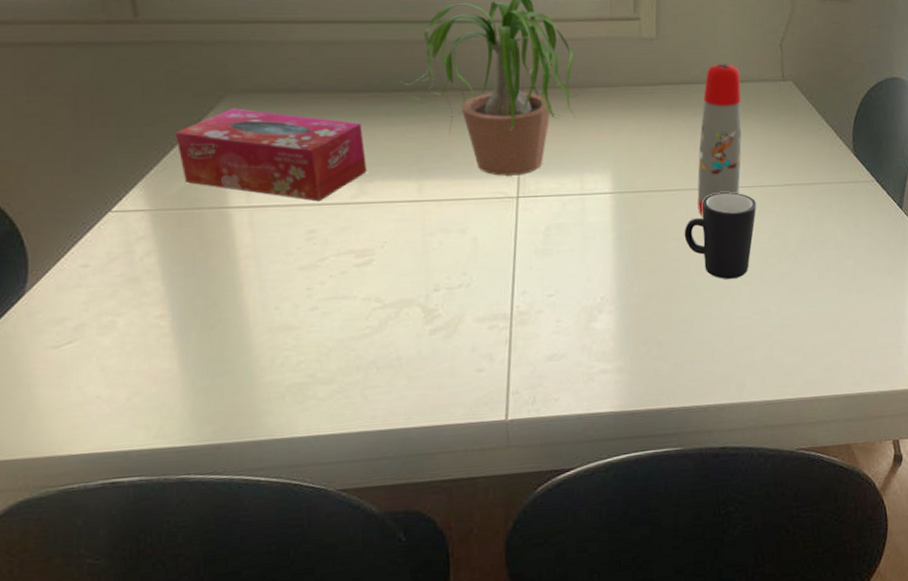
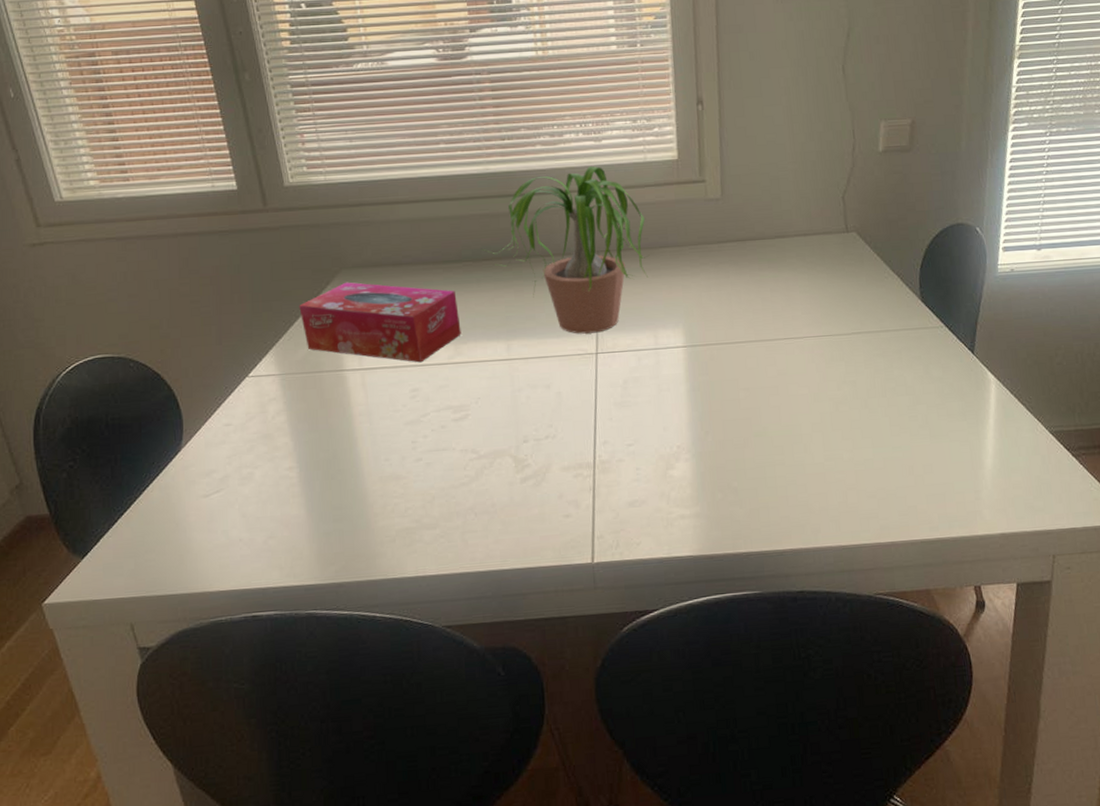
mug: present [684,192,757,279] -> none [755,342,826,427]
water bottle: present [697,64,742,217] -> none [766,219,808,367]

